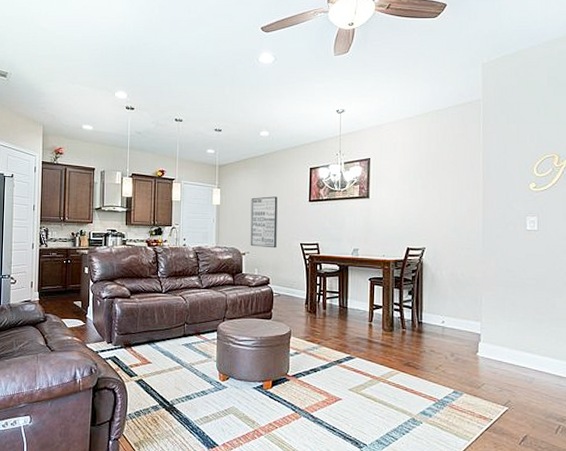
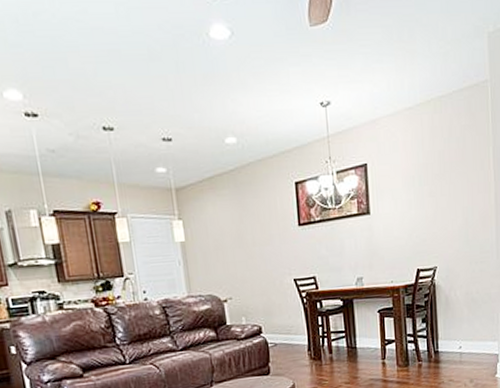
wall art: present [250,196,278,249] -> none [225,223,265,290]

